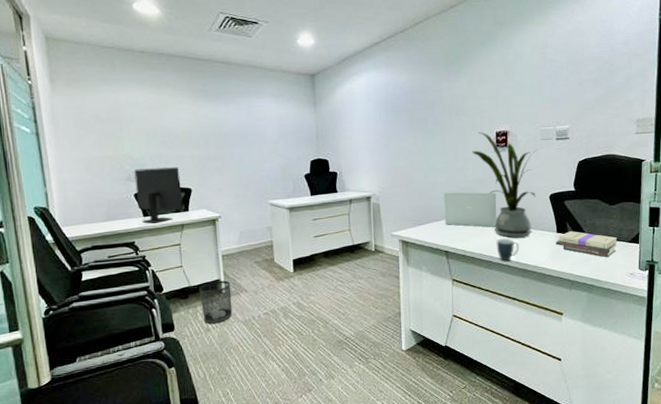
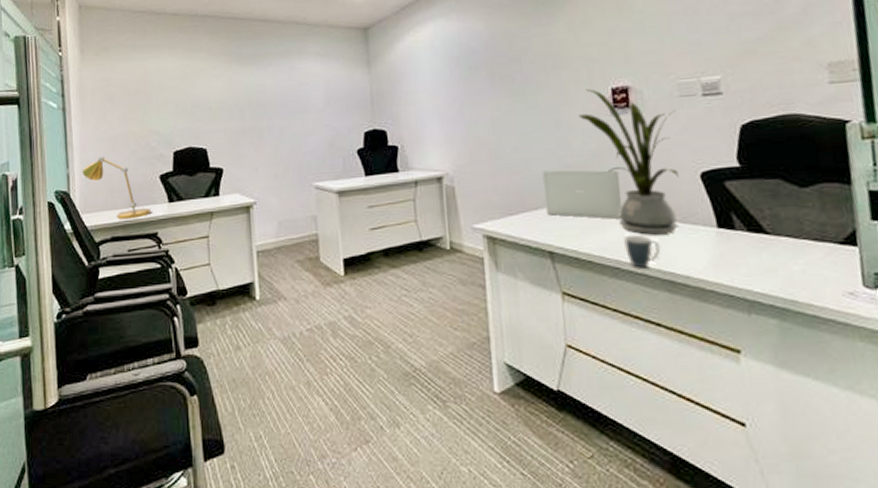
desk lamp: none [60,177,130,231] -> present [82,156,153,220]
computer monitor: present [126,167,184,224] -> none [152,143,214,211]
waste bin: present [199,280,233,324] -> none [228,283,268,341]
books: present [556,231,618,258] -> none [717,226,820,267]

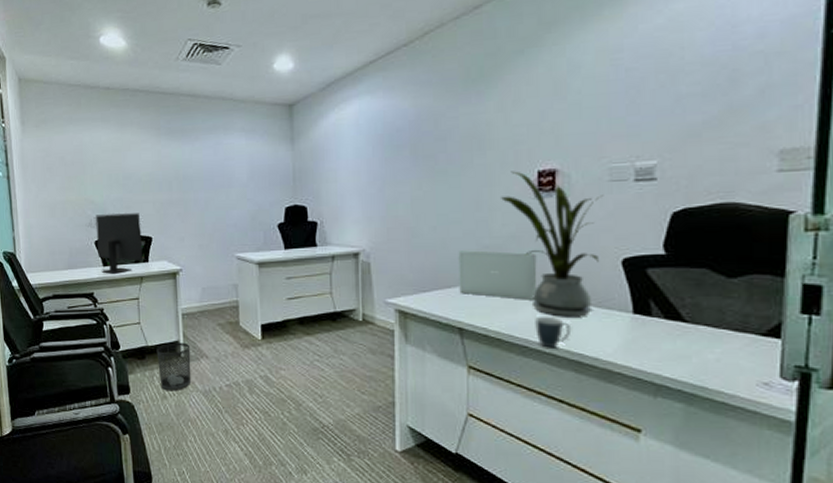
desk lamp: present [82,156,153,220] -> none [26,222,89,280]
computer monitor: none [152,143,214,211] -> present [88,213,143,274]
waste bin: none [228,283,268,341] -> present [156,342,192,391]

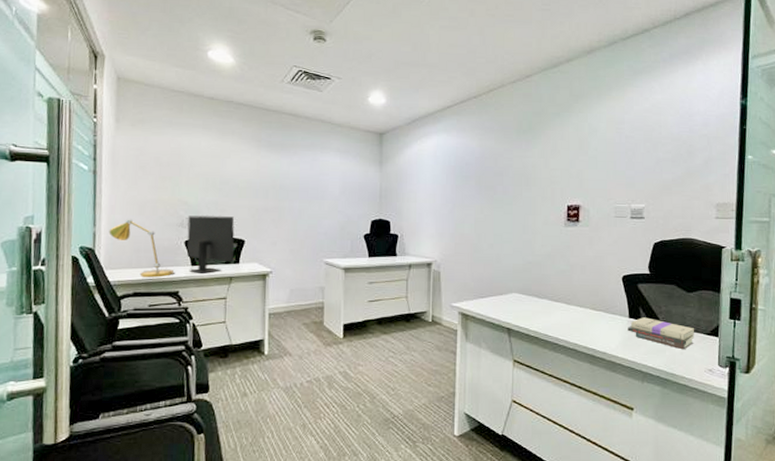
desk lamp: none [26,222,89,280] -> present [109,219,176,278]
waste bin: present [156,342,192,391] -> none [240,341,275,389]
laptop: present [458,250,537,300] -> none [509,265,565,306]
house plant: present [501,171,604,317] -> none [541,204,611,320]
mug: present [535,316,572,348] -> none [563,319,588,345]
books: none [631,313,741,356] -> present [628,317,695,350]

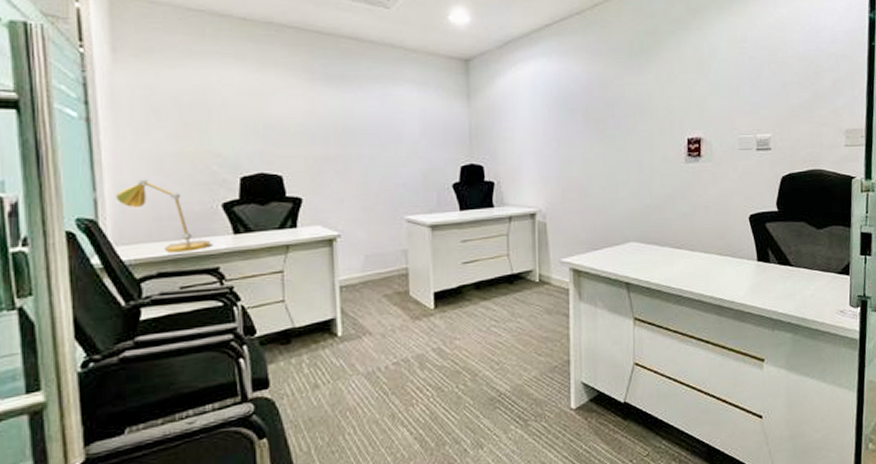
computer monitor: present [179,215,235,274] -> none [212,169,290,243]
books: present [628,317,695,350] -> none [756,259,826,292]

